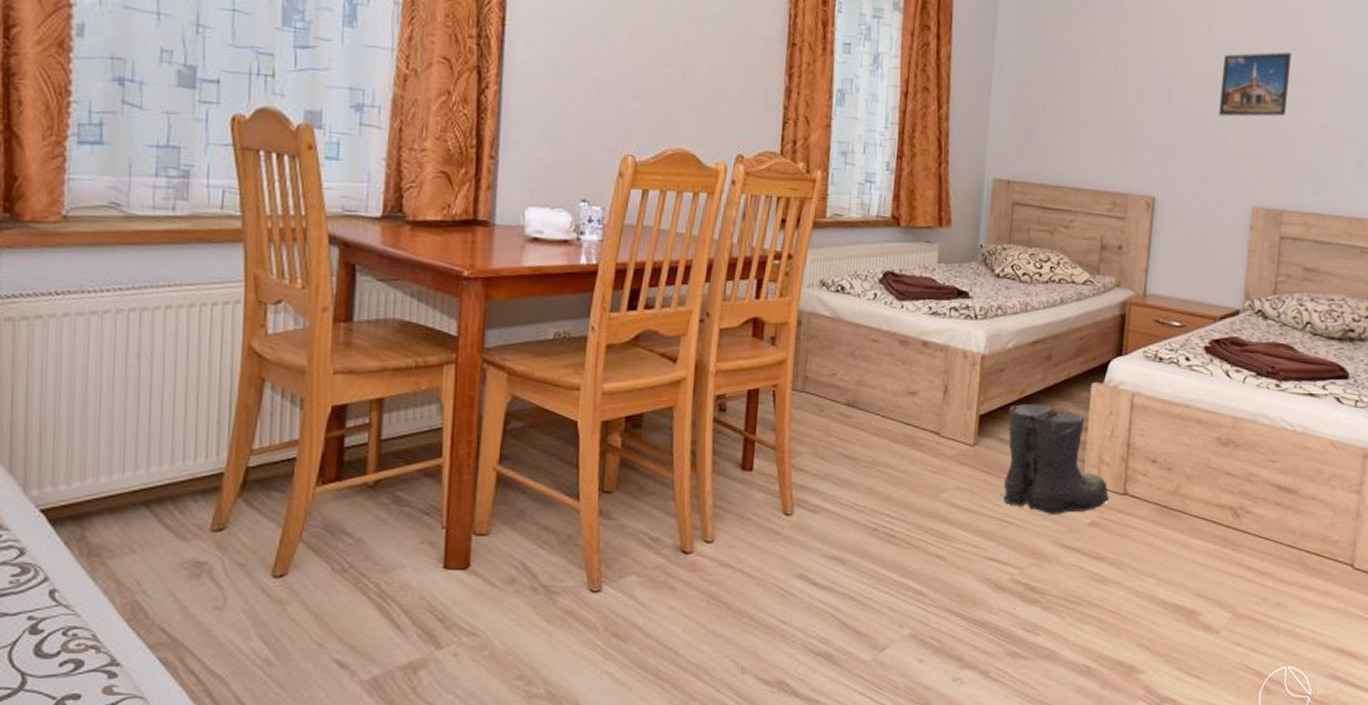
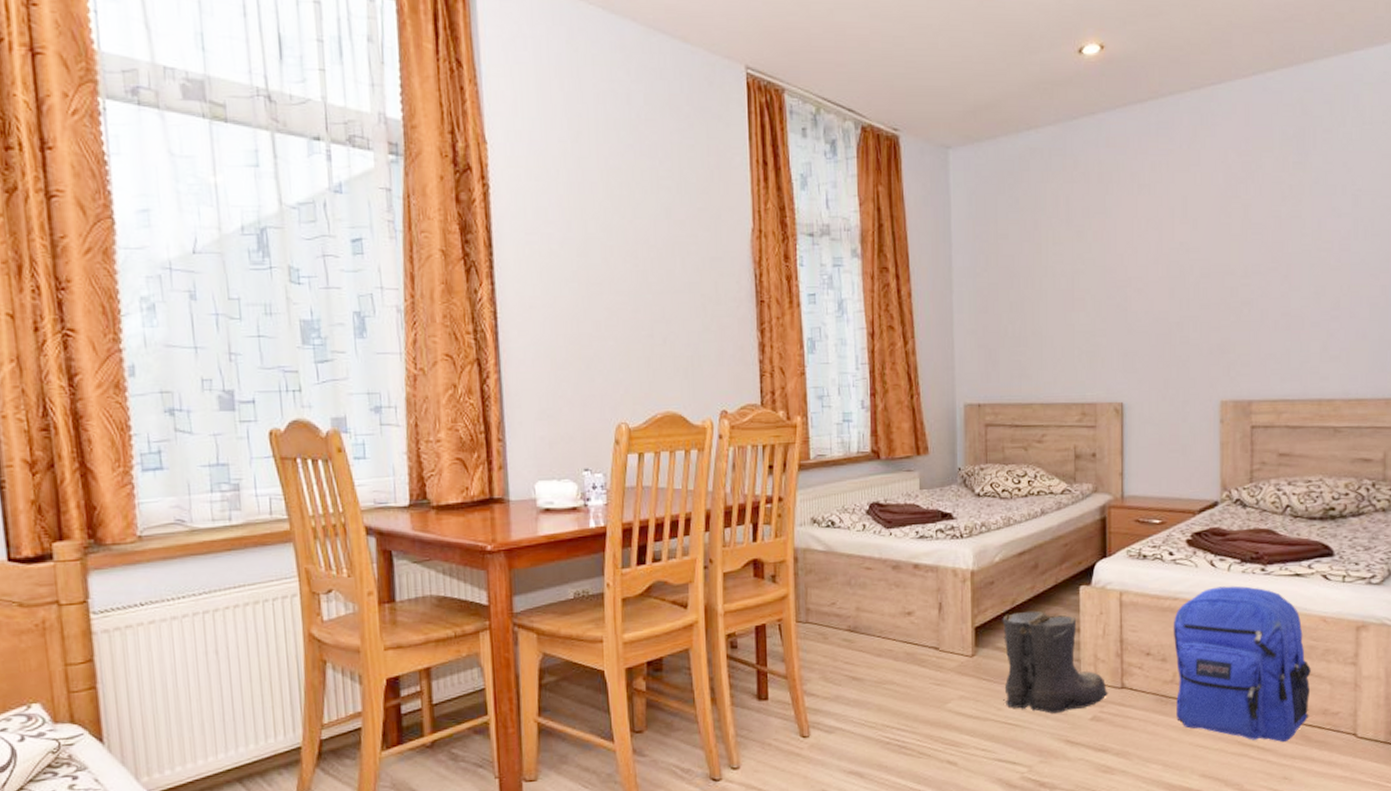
backpack: none [1176,398,1315,567] -> present [1173,586,1311,743]
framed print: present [1219,52,1292,117] -> none [1178,247,1245,317]

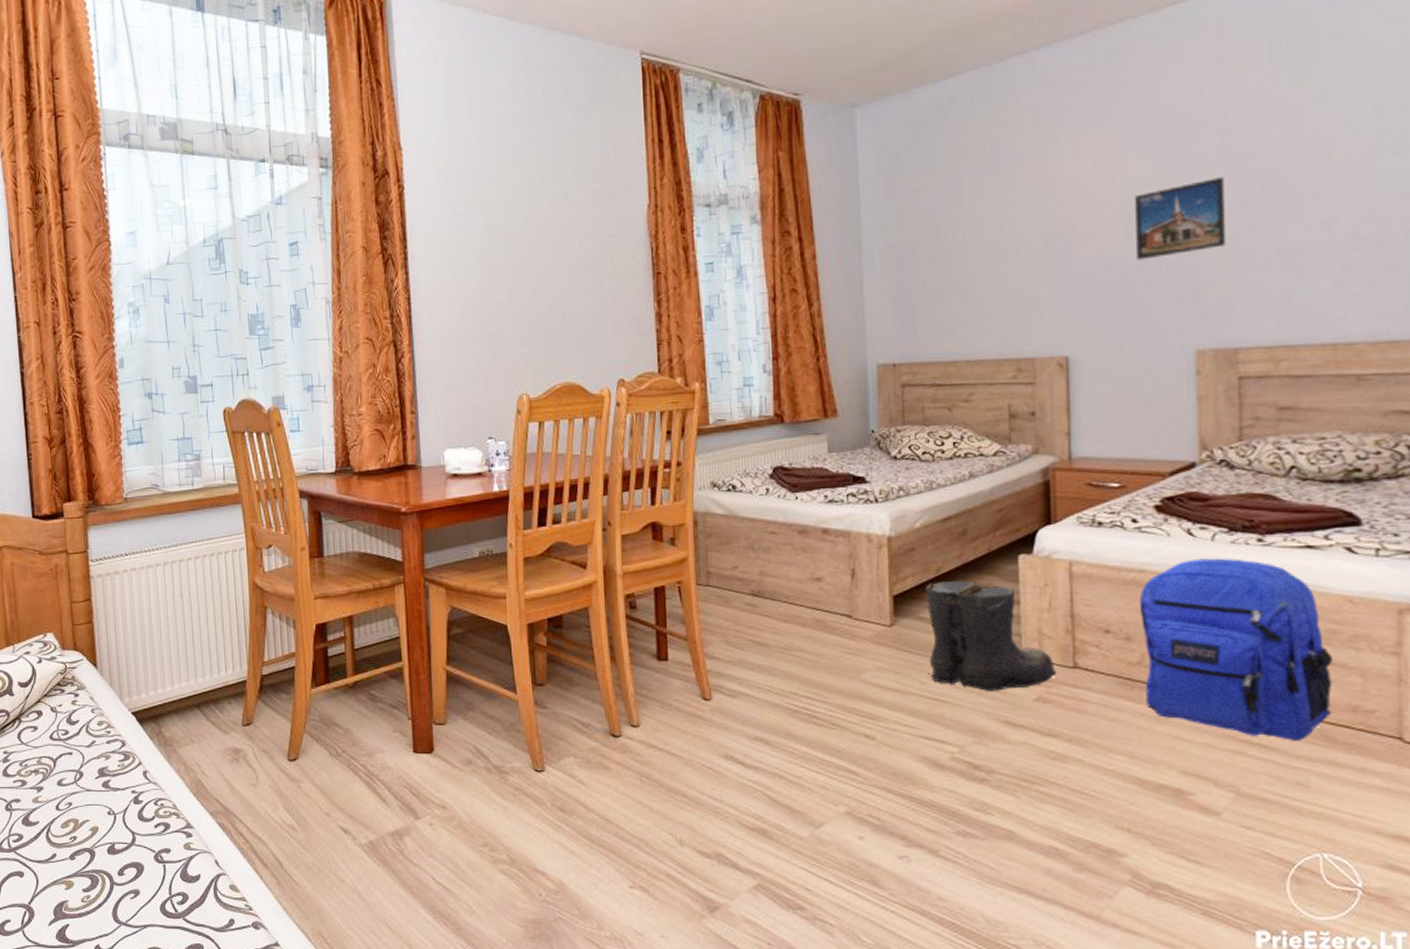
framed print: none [1178,247,1245,317] -> present [1135,177,1225,261]

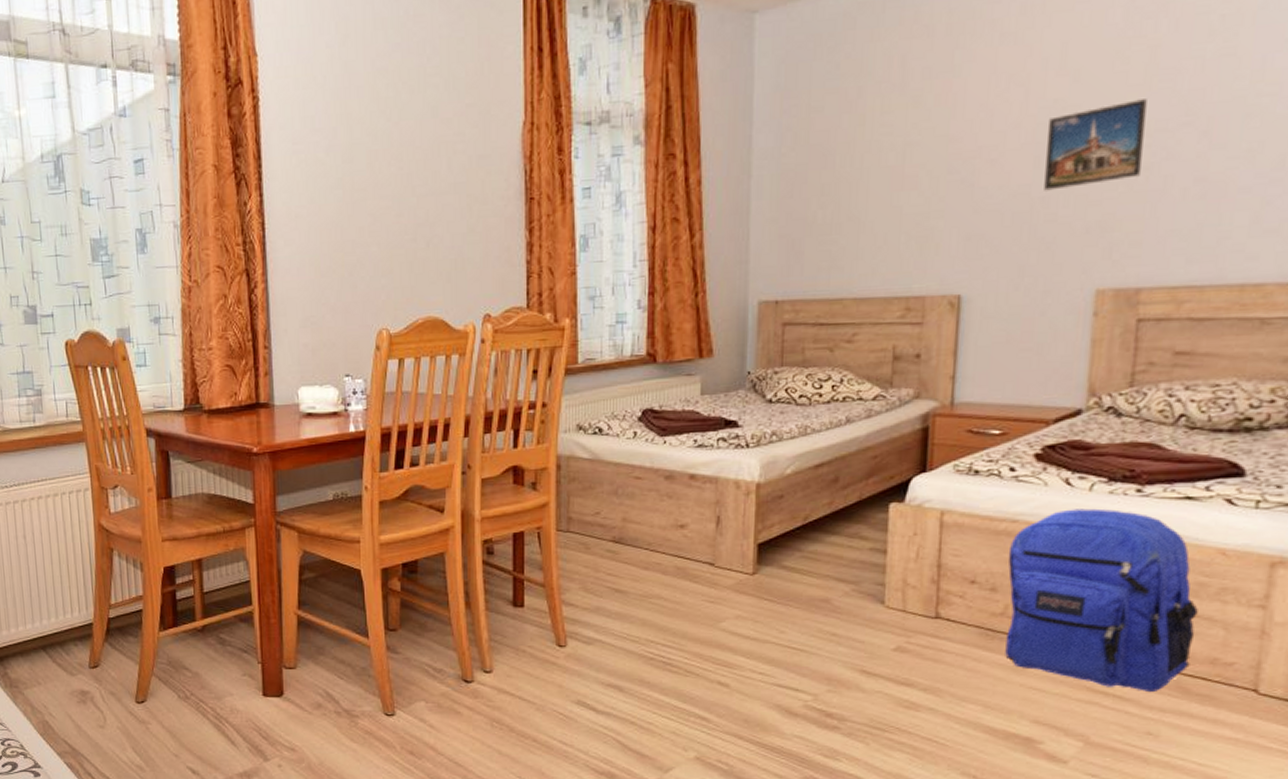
boots: present [925,580,1057,691] -> none [787,528,918,640]

